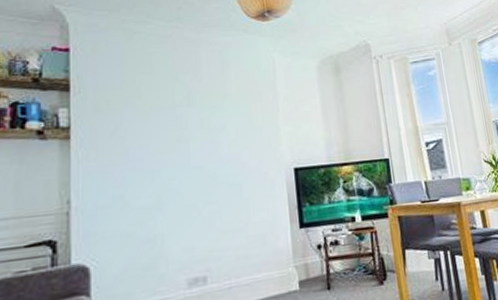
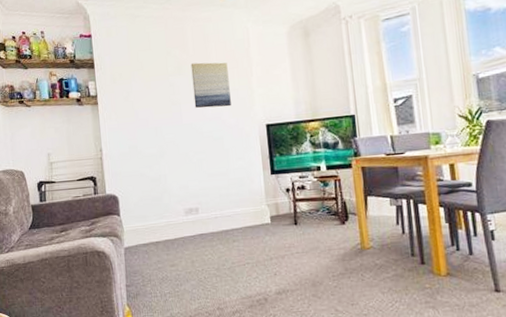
wall art: none [204,92,253,148] -> present [190,62,231,108]

